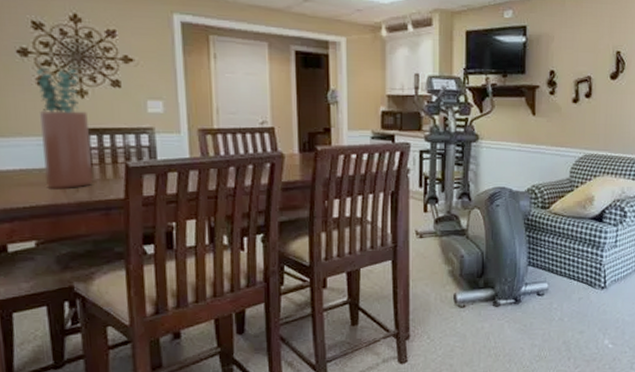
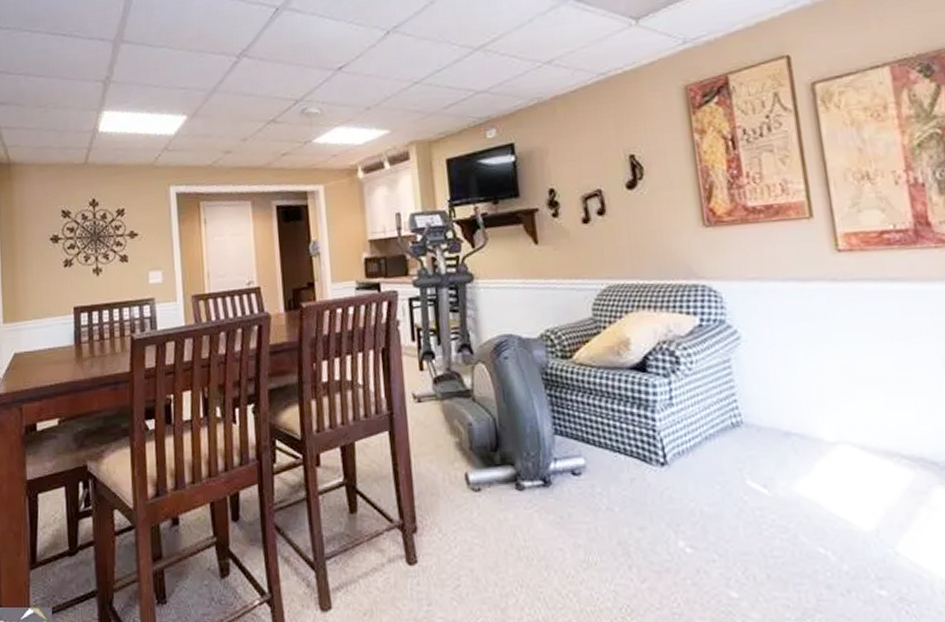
vase: present [36,57,92,188] -> none [64,239,104,365]

